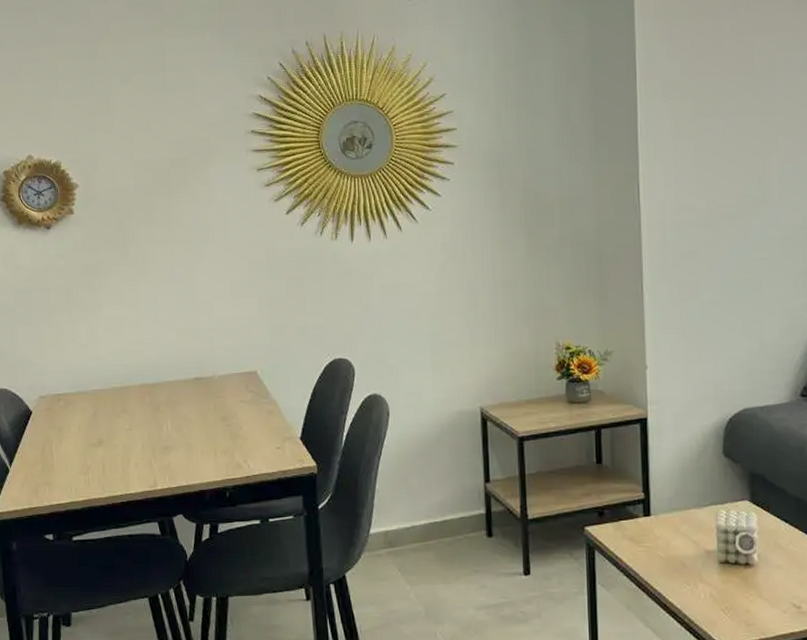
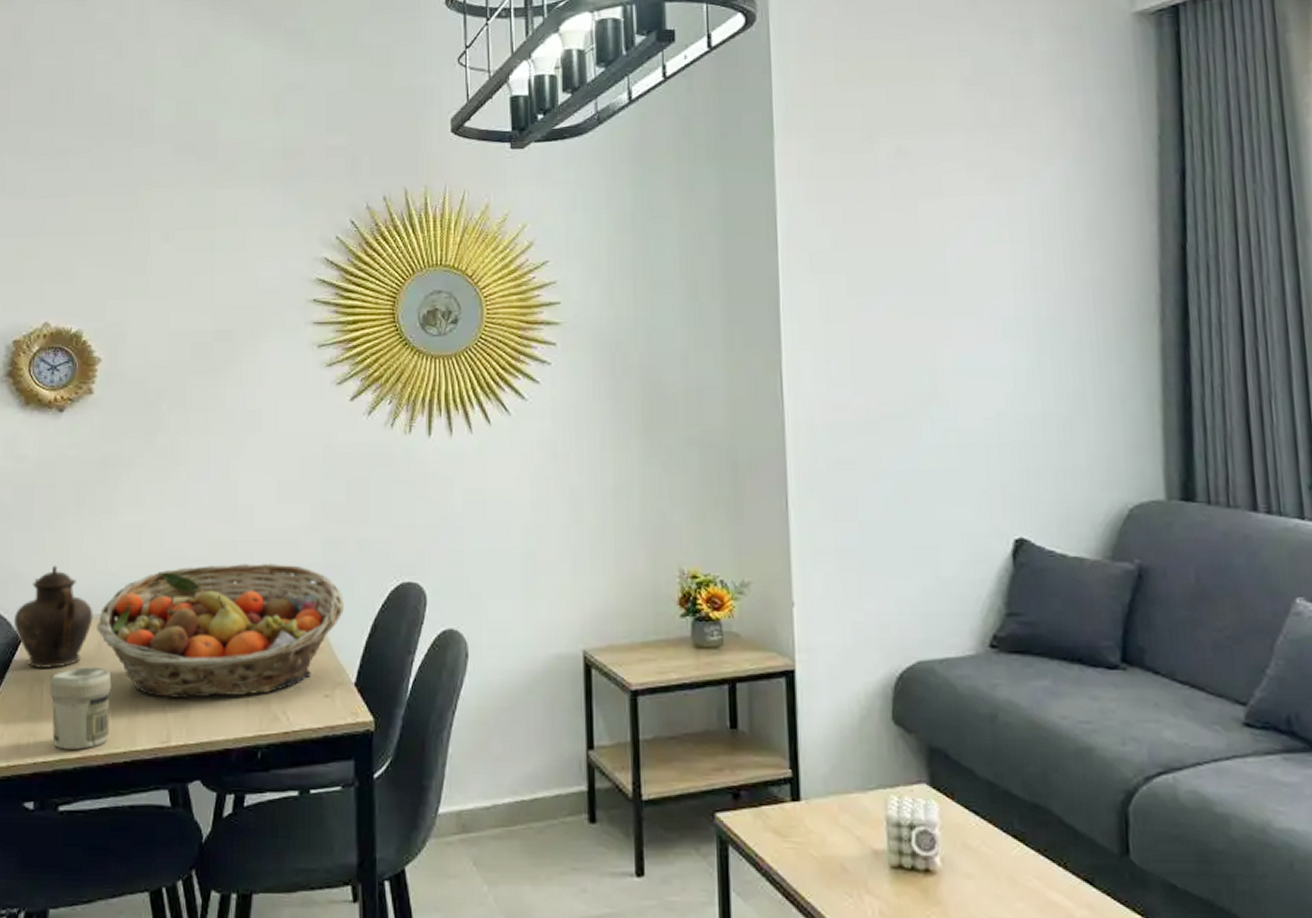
teapot: none [24,352,88,433] -> present [13,565,93,668]
jar: none [57,431,108,494] -> present [49,667,112,750]
fruit basket: none [92,346,289,453] -> present [97,564,344,698]

